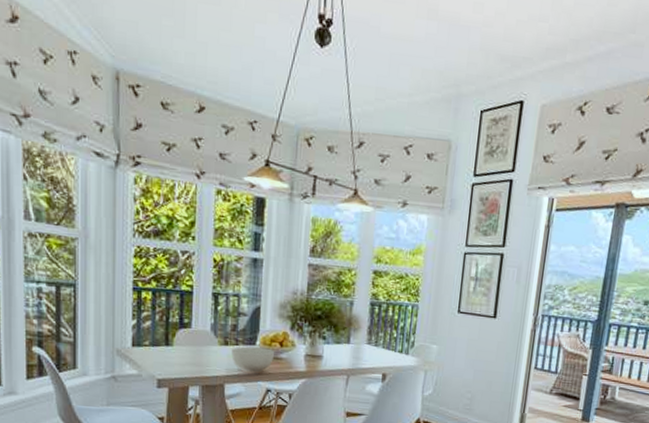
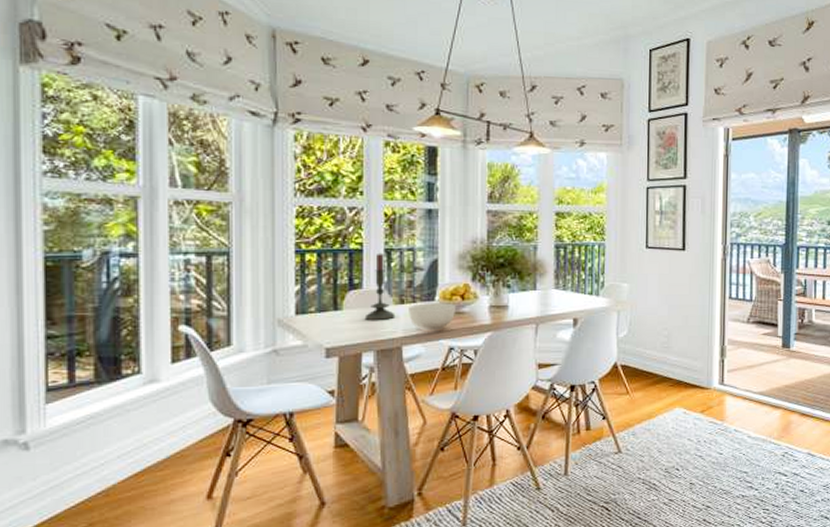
candle: none [192,296,220,359] -> present [364,253,396,320]

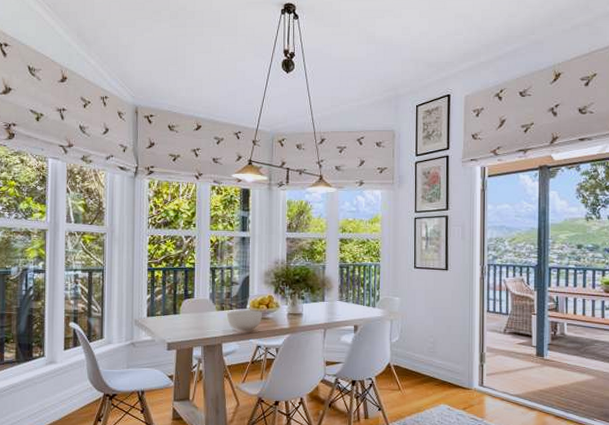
candle: present [364,253,396,320] -> none [195,270,218,323]

